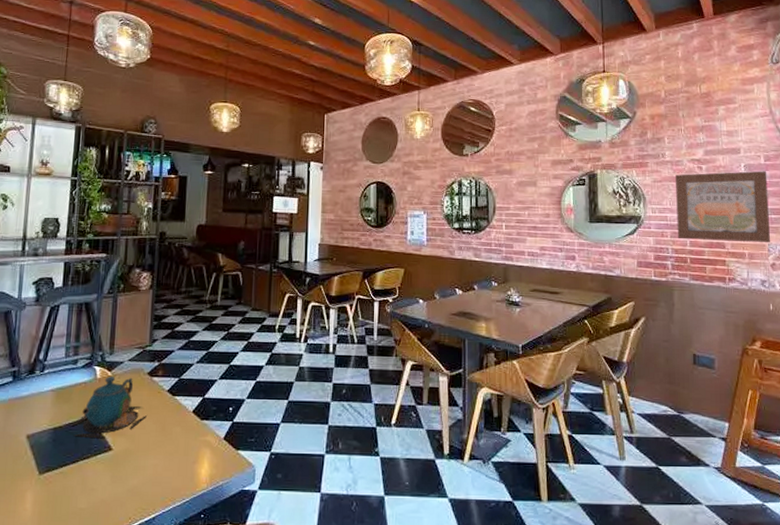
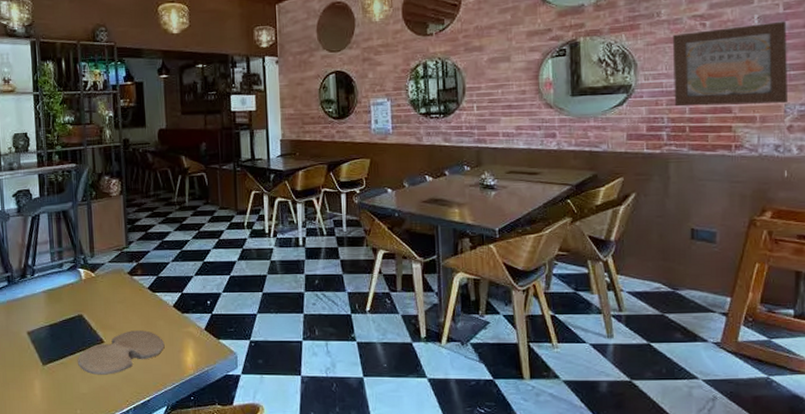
teapot: present [70,377,147,439] -> none [64,277,131,333]
paint palette: none [79,437,179,487] -> present [77,330,165,375]

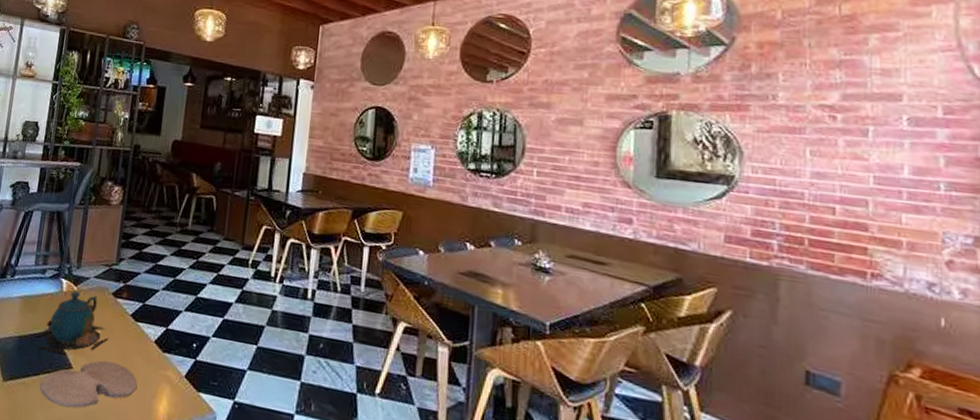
teapot: none [64,277,131,333] -> present [34,291,108,356]
wall art: present [673,21,787,107] -> none [790,124,947,230]

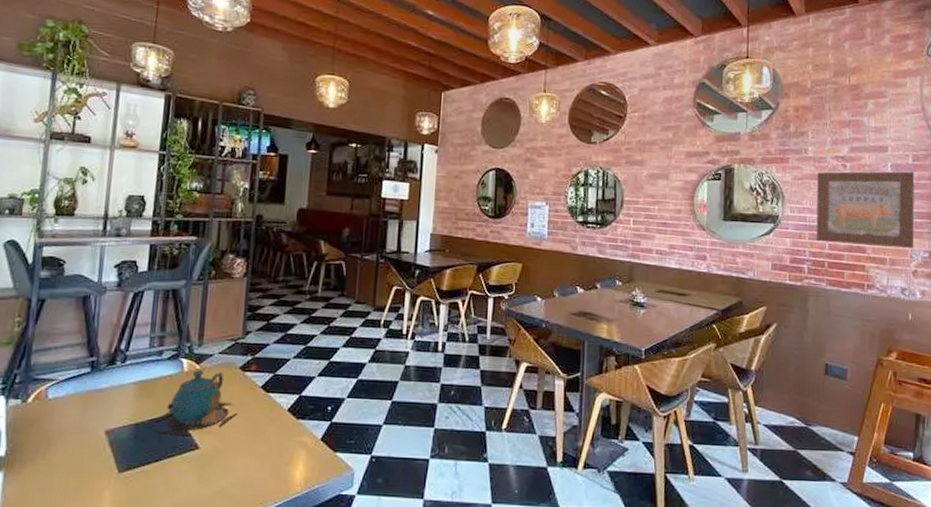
paint palette: present [39,360,138,408] -> none [162,436,272,488]
wall art: none [790,124,947,230] -> present [816,171,915,248]

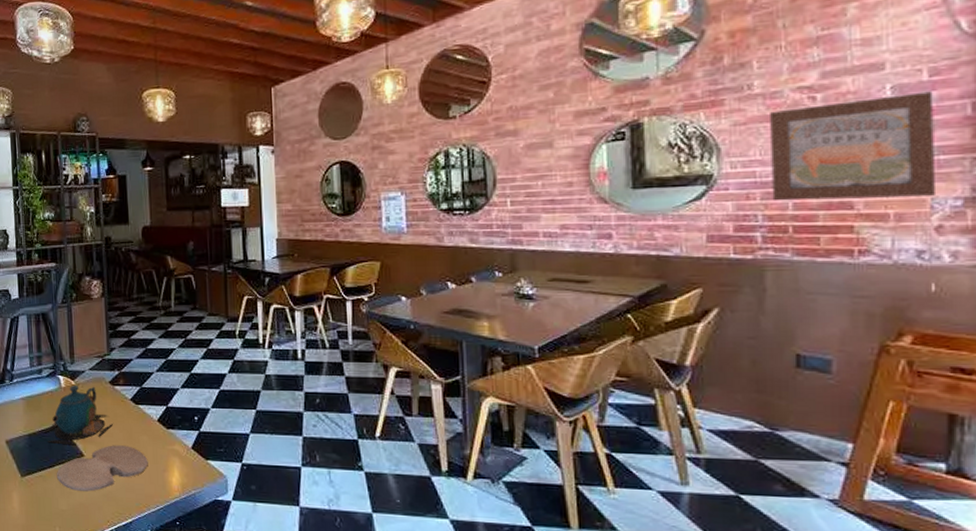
paint palette: none [162,436,272,488] -> present [56,445,148,492]

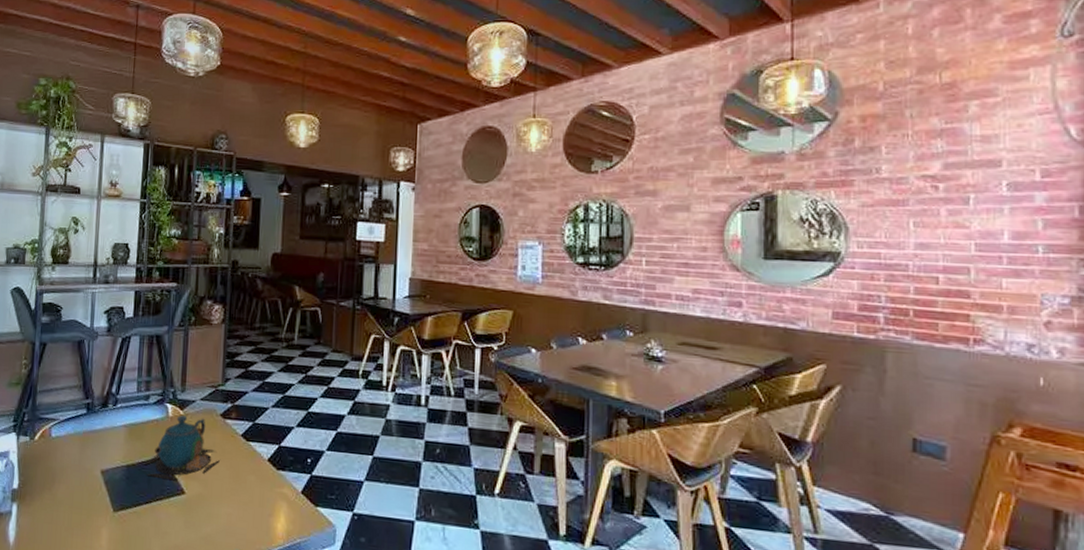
paint palette: present [56,445,148,492] -> none [152,483,253,533]
wall art: present [770,91,935,202] -> none [895,191,1045,292]

